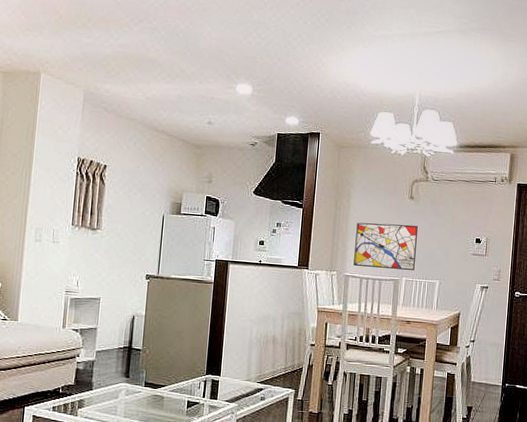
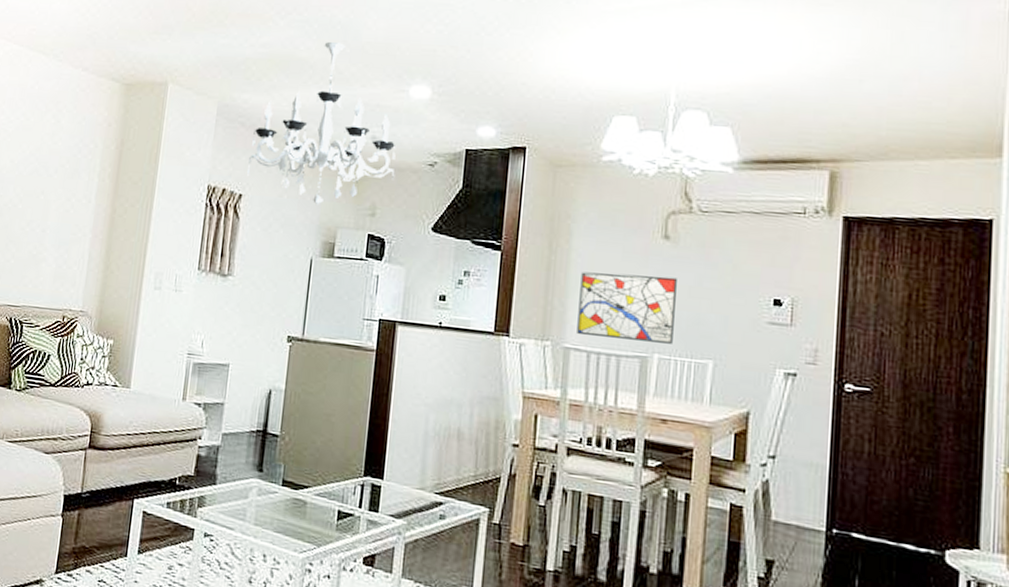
chandelier: none [110,46,227,174] -> present [247,42,396,205]

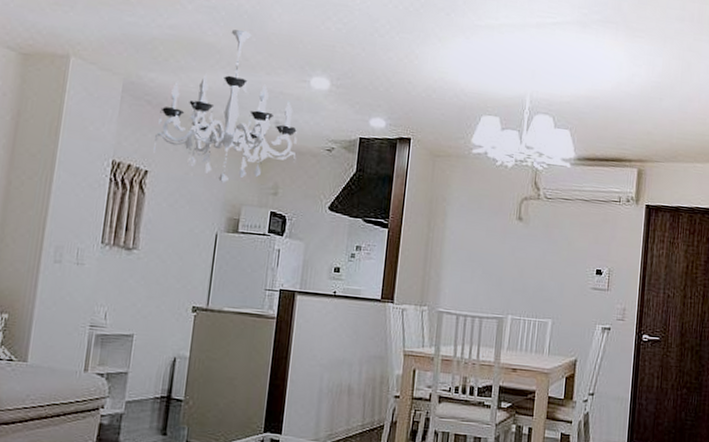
wall art: present [577,272,677,344] -> none [449,247,527,307]

